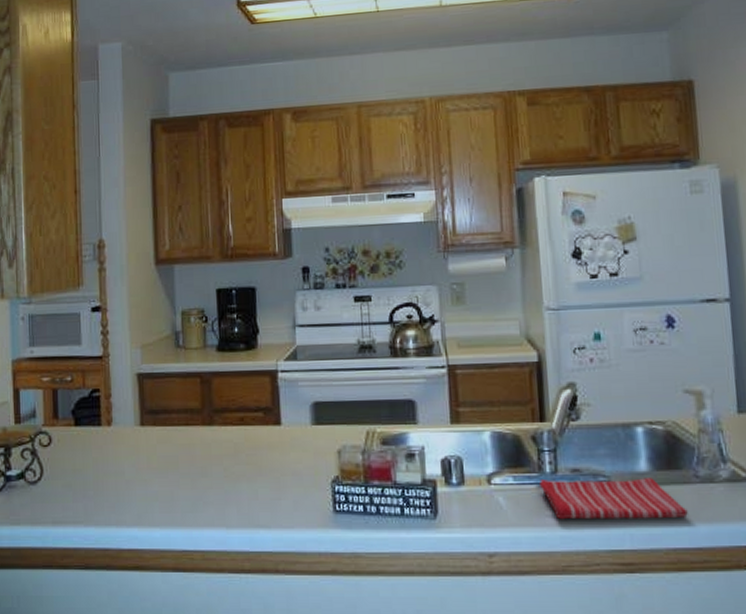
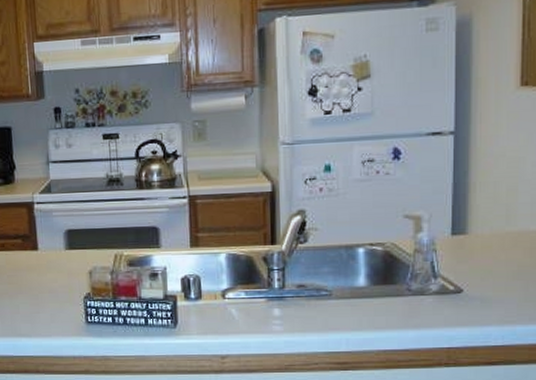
dish towel: present [538,478,688,520] -> none [267,292,399,328]

